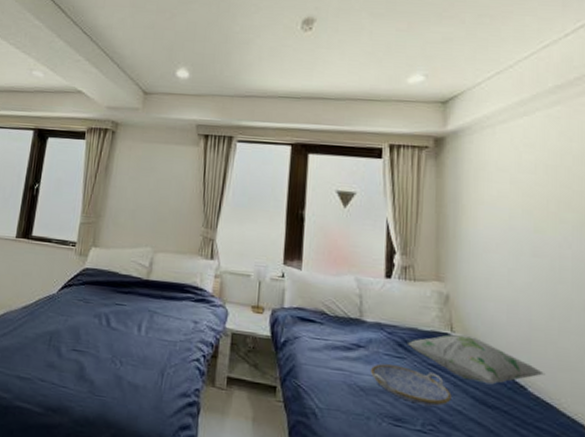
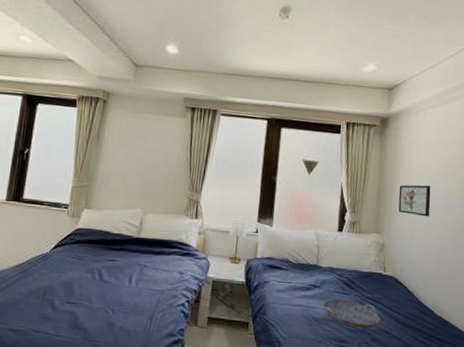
decorative pillow: present [408,334,546,385] -> none [352,273,447,310]
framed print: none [465,219,511,262] -> present [398,184,431,217]

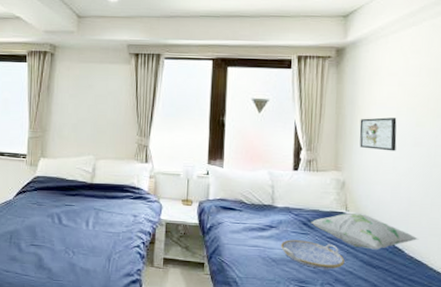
decorative pillow: none [352,273,447,310] -> present [311,212,419,250]

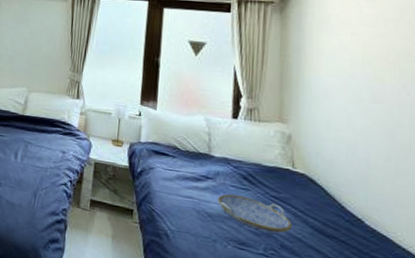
decorative pillow: present [311,212,419,250] -> none [252,170,382,217]
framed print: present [359,117,397,152] -> none [307,68,351,107]

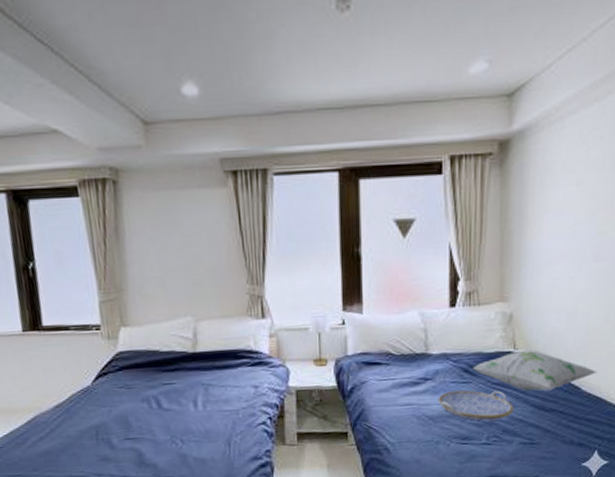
decorative pillow: none [252,170,382,217] -> present [473,350,598,391]

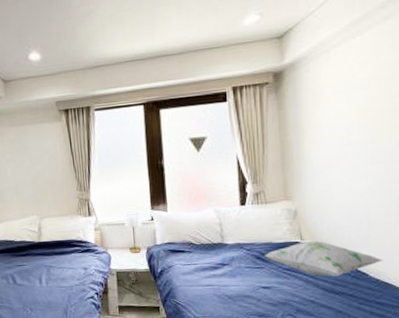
serving tray: present [437,390,514,421] -> none [235,274,305,301]

